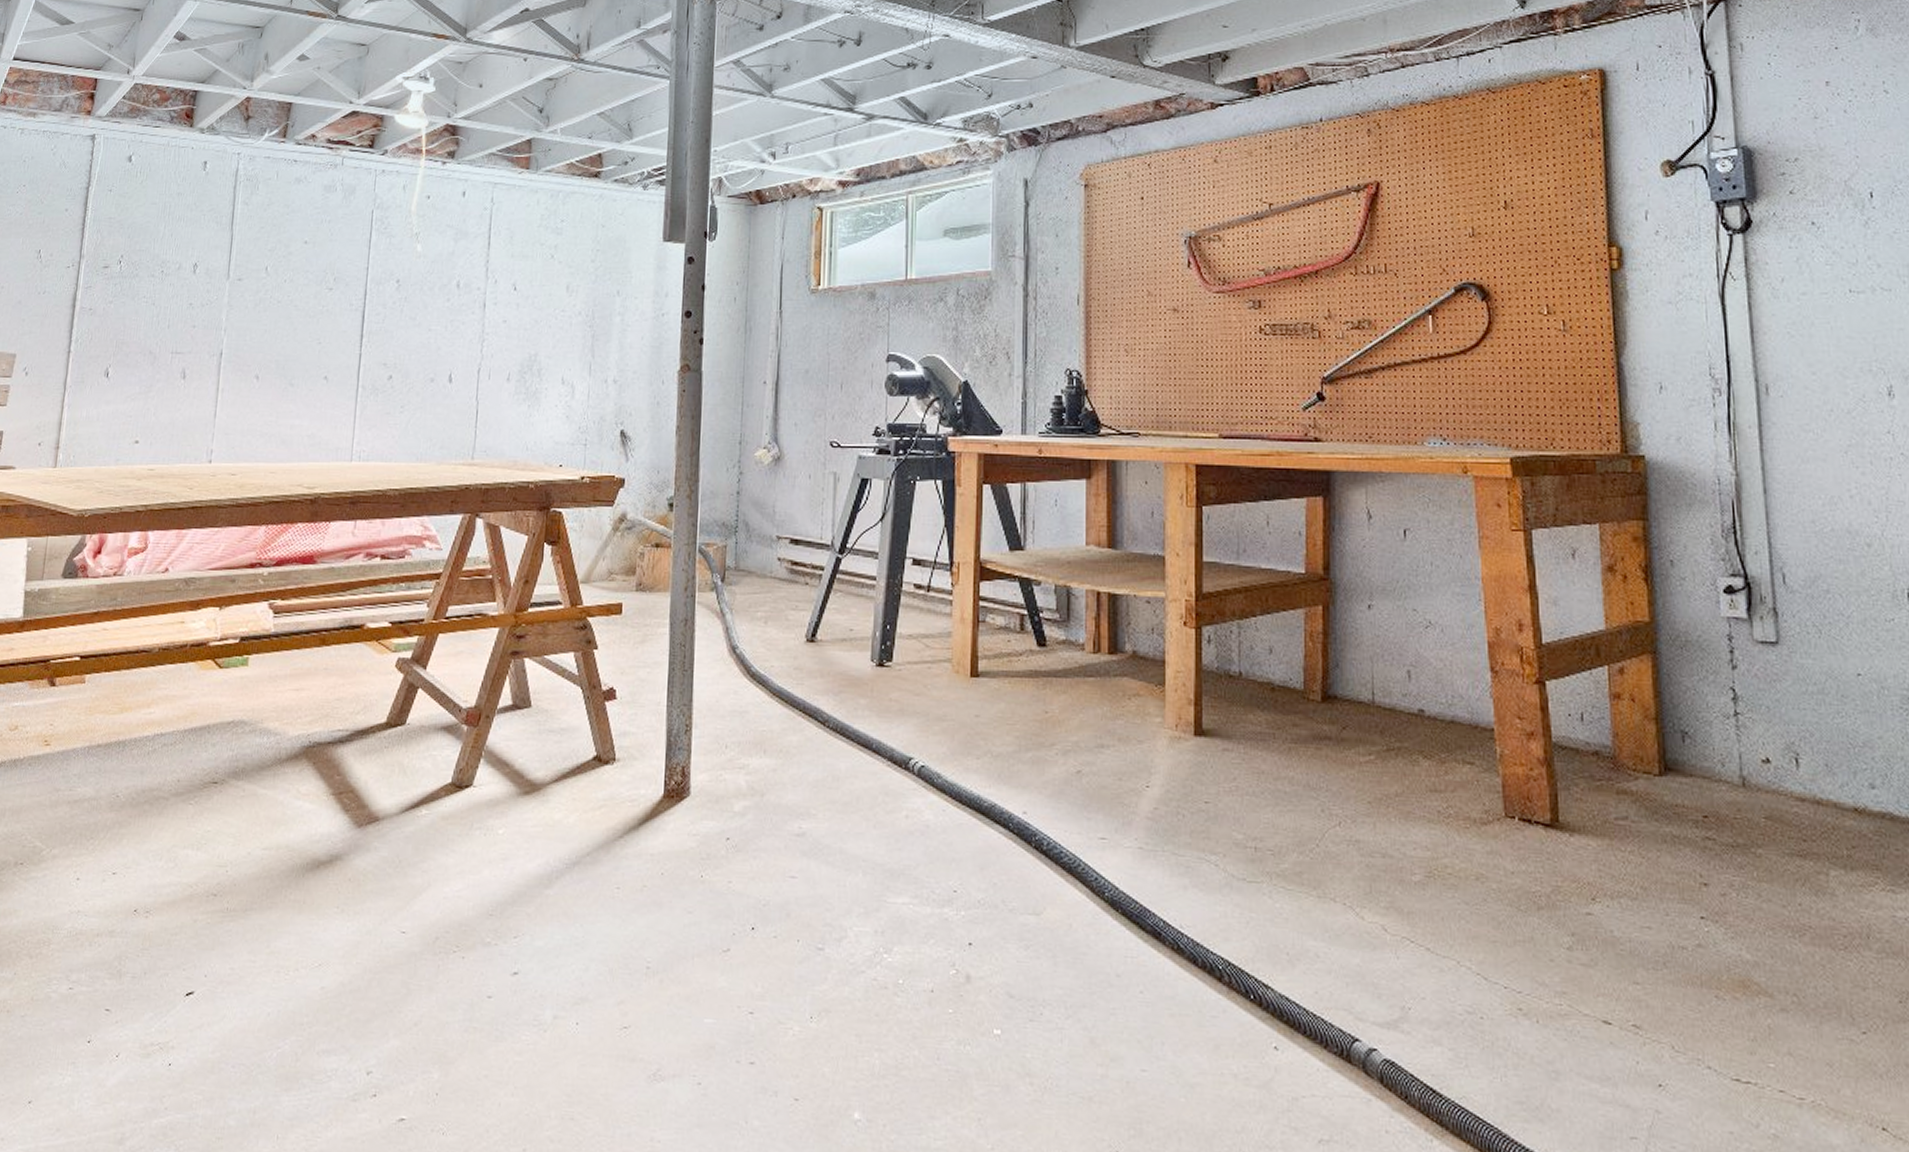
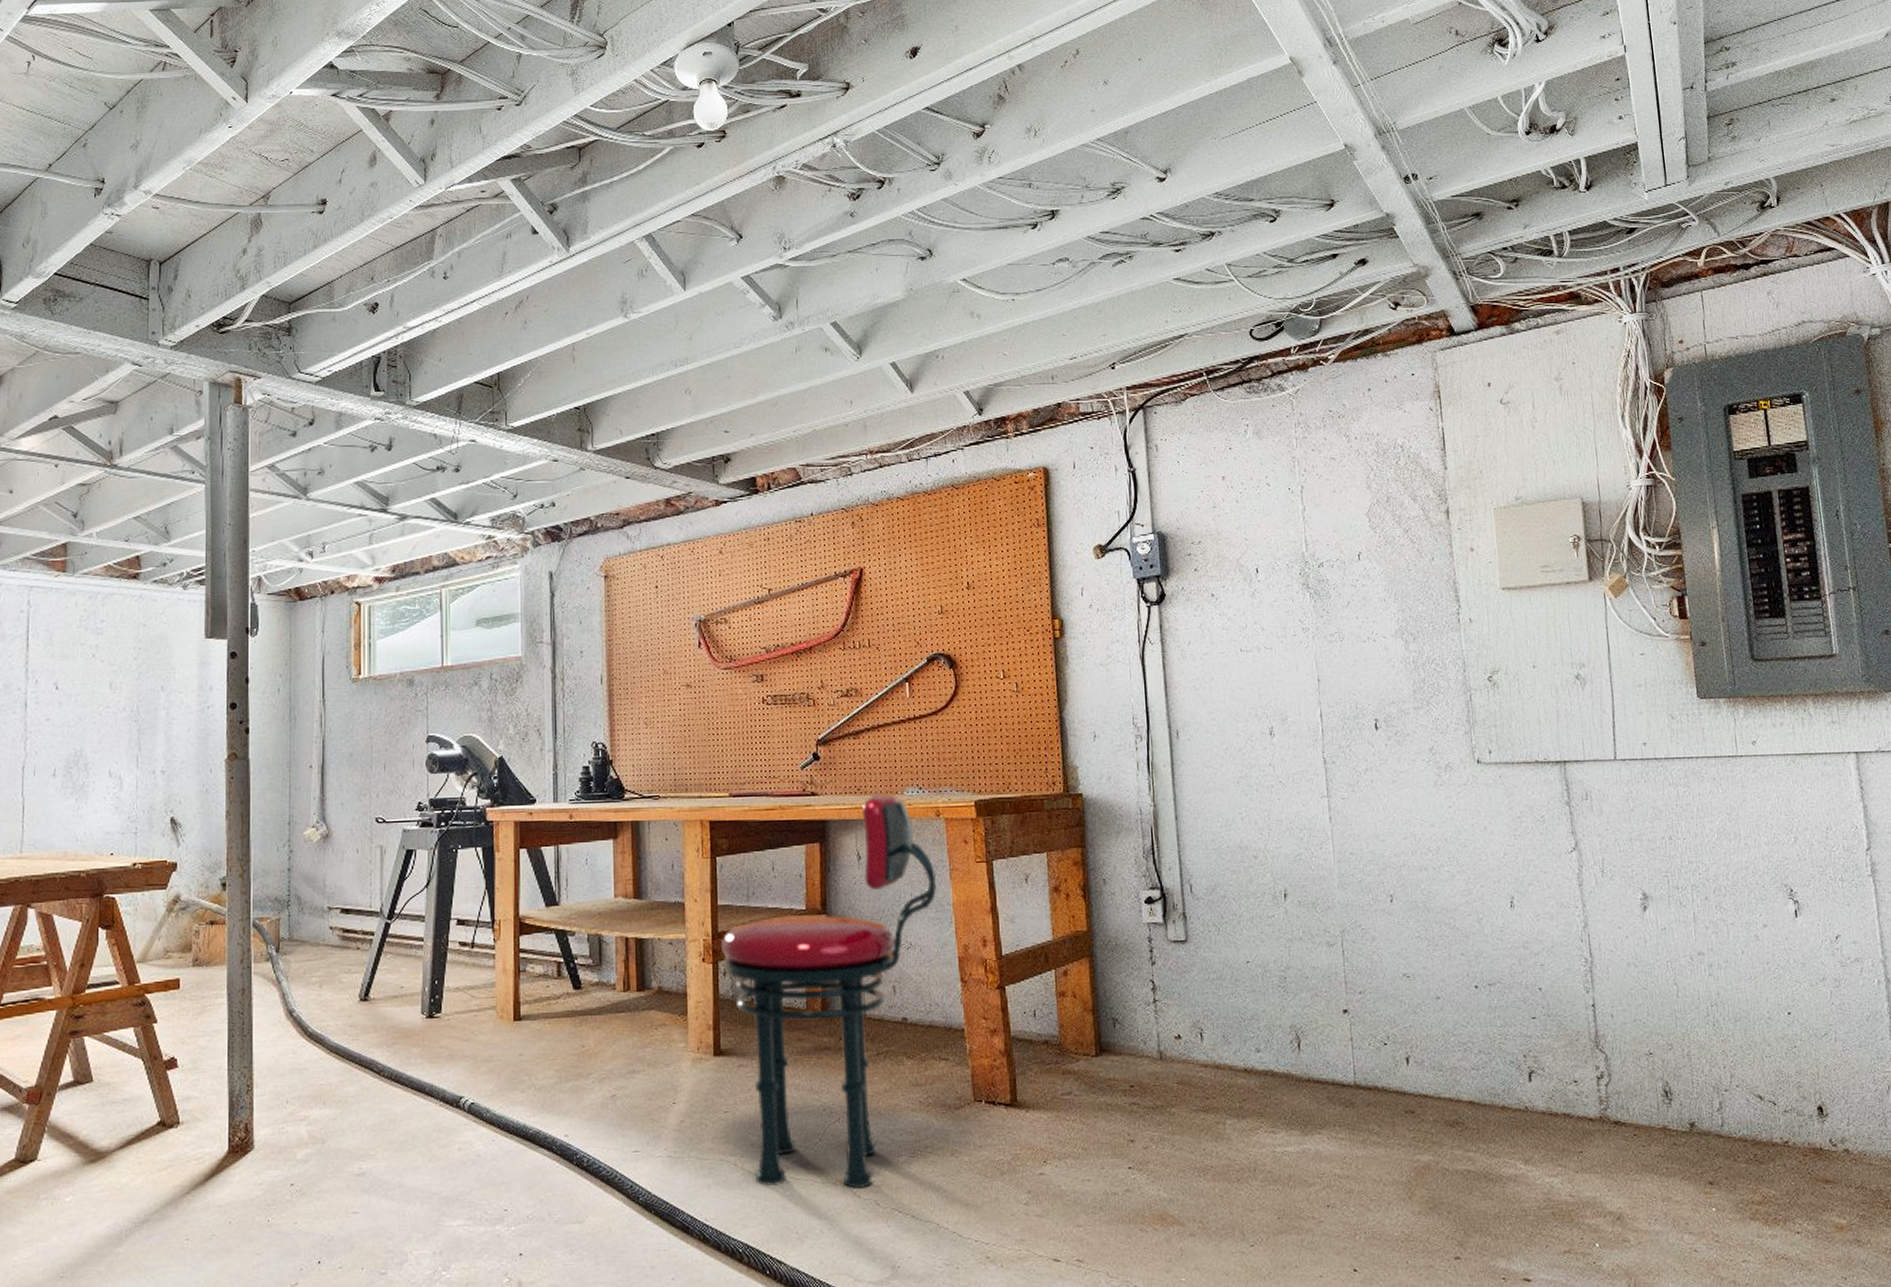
stool: none [1205,440,1463,910] -> present [720,791,937,1190]

